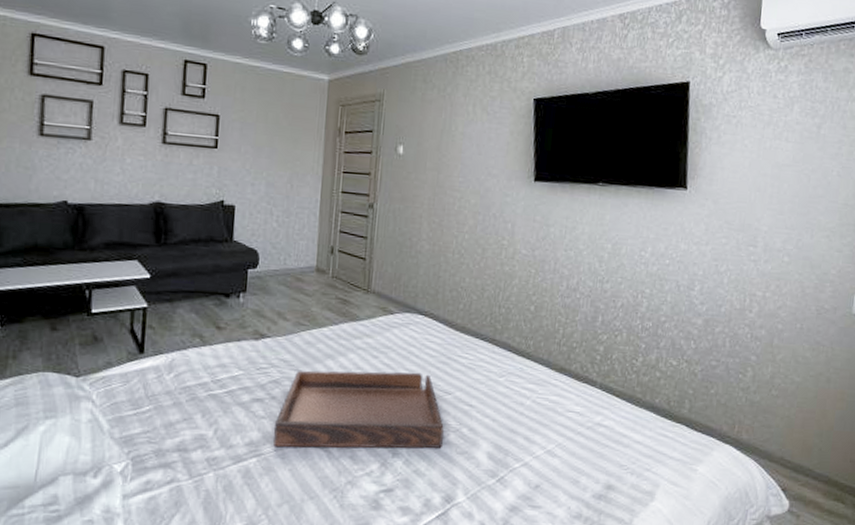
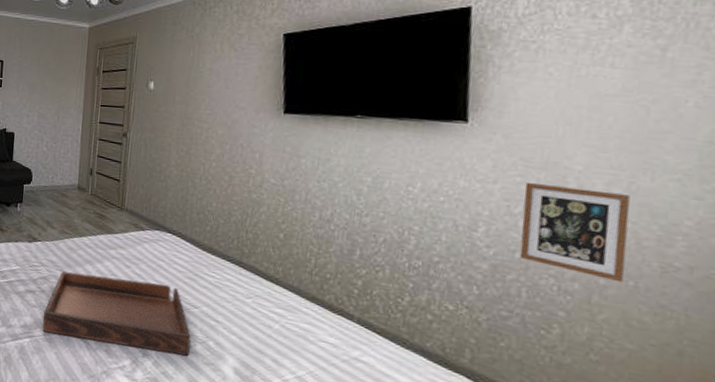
picture frame: none [724,242,798,326] -> present [519,182,630,283]

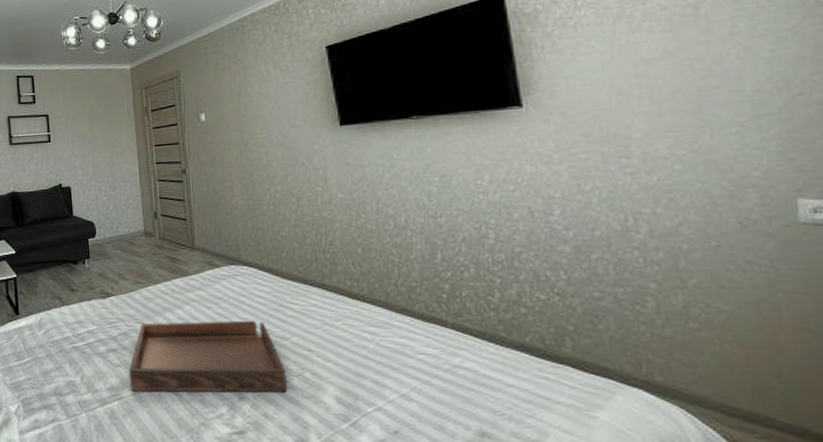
picture frame: present [519,182,630,283] -> none [590,155,706,244]

